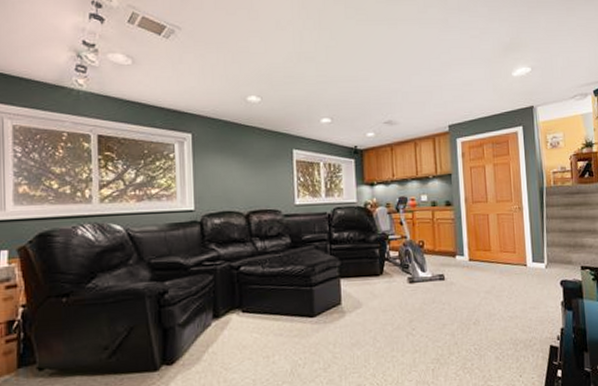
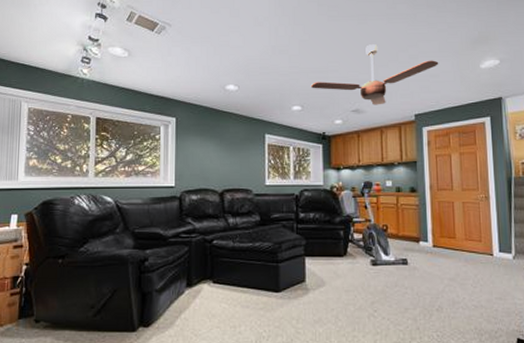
ceiling fan: none [340,51,472,116] -> present [310,44,439,105]

